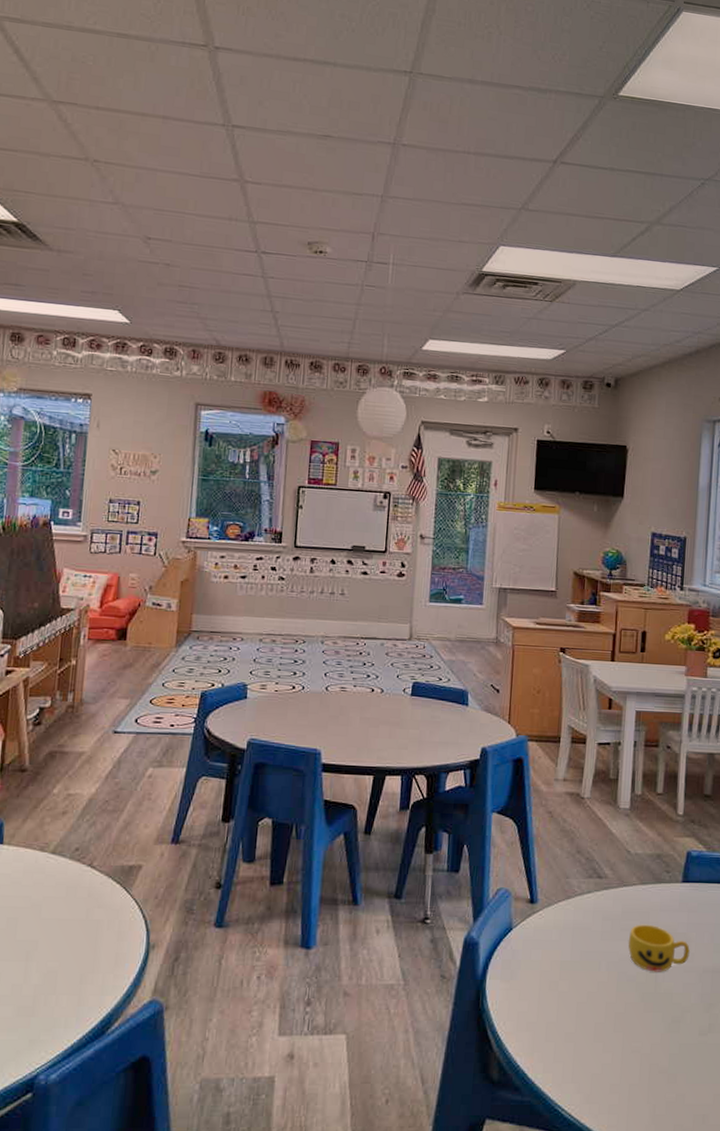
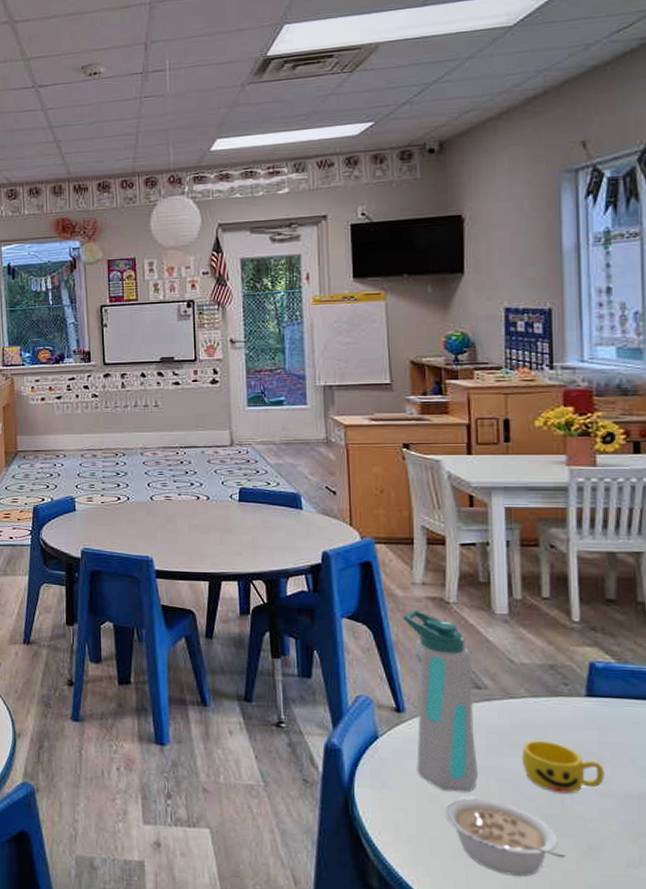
water bottle: none [542,804,597,977] -> present [403,609,478,793]
legume: none [561,982,655,1053] -> present [444,797,567,877]

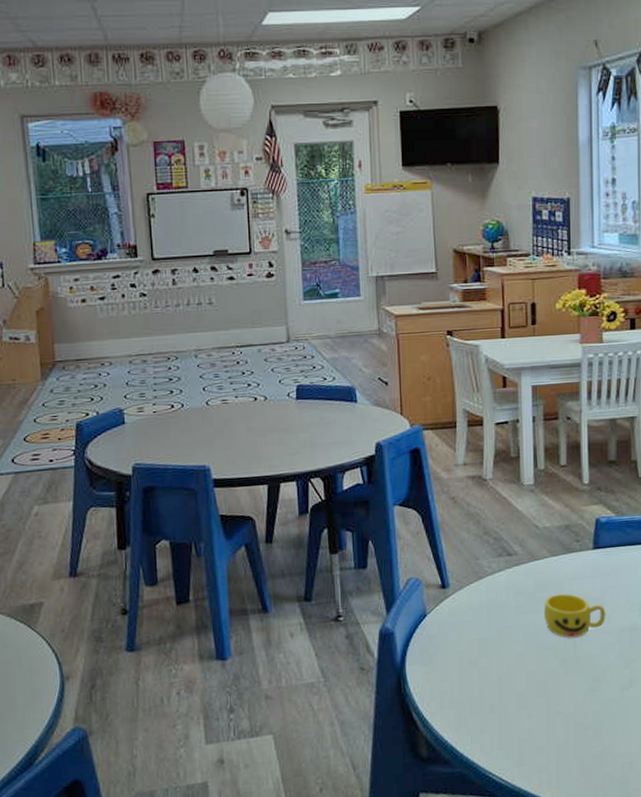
water bottle: present [403,609,478,793] -> none [447,489,509,654]
legume: present [444,797,567,877] -> none [482,654,577,719]

